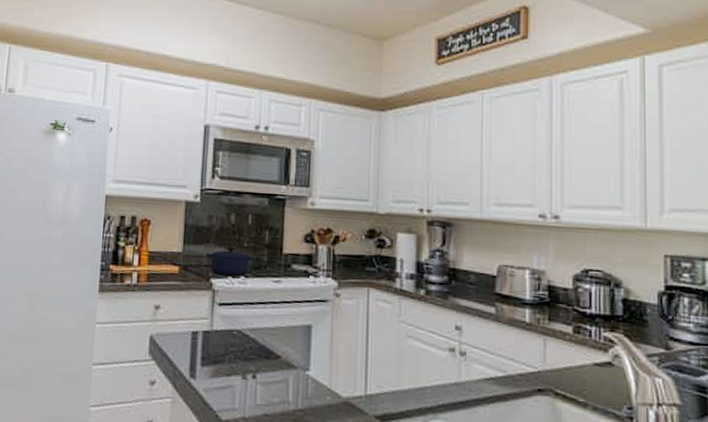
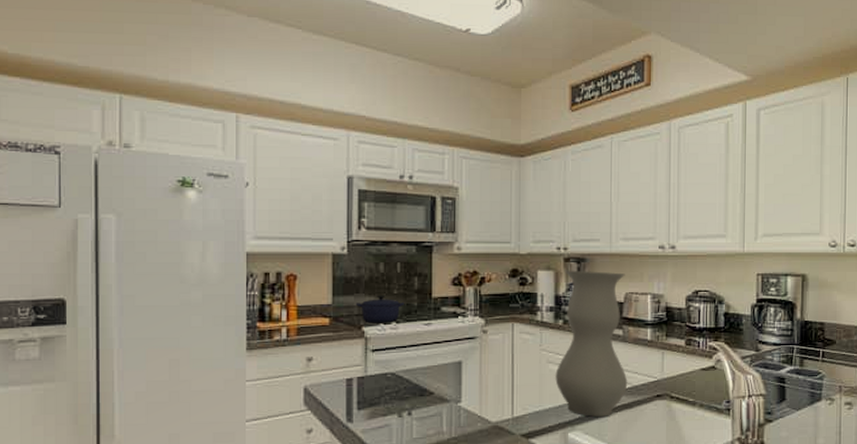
vase: none [415,234,502,408] -> present [555,270,628,417]

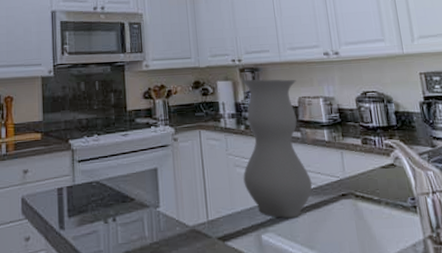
cooking pot: present [355,295,404,323] -> none [62,110,103,137]

